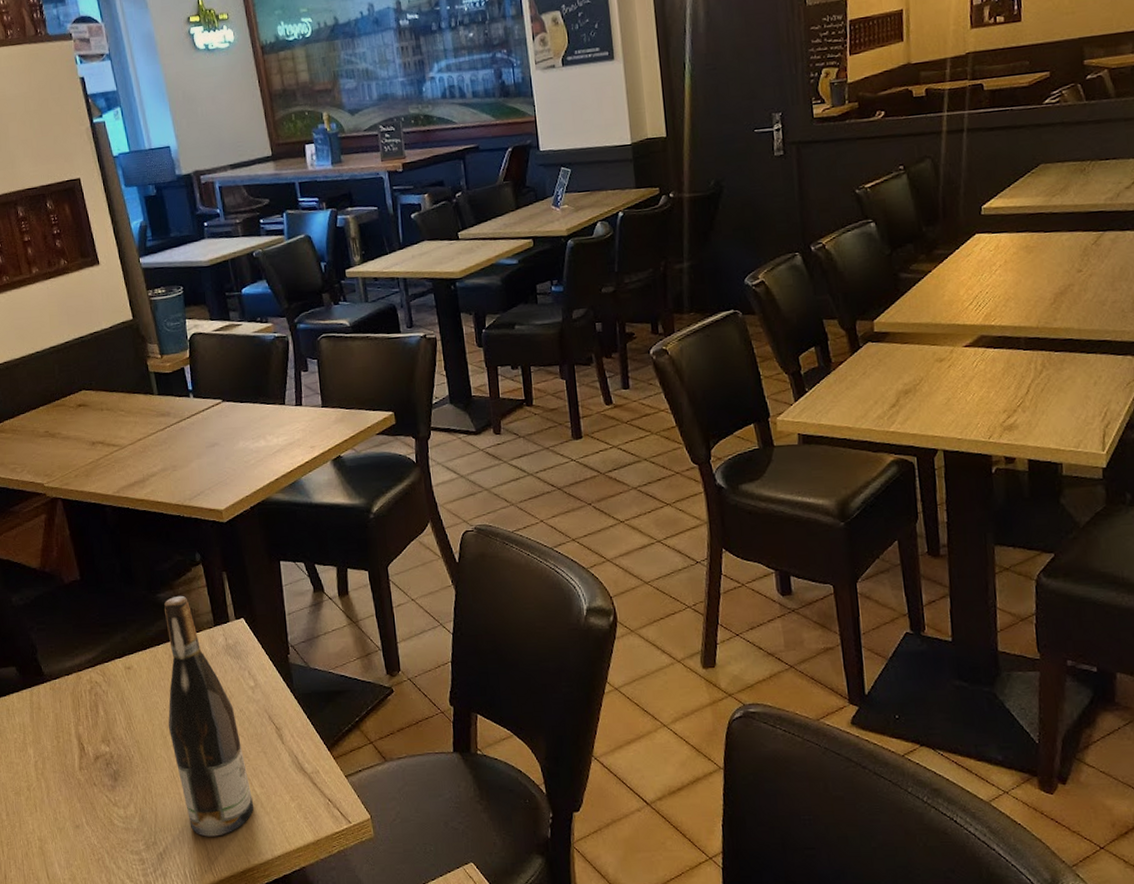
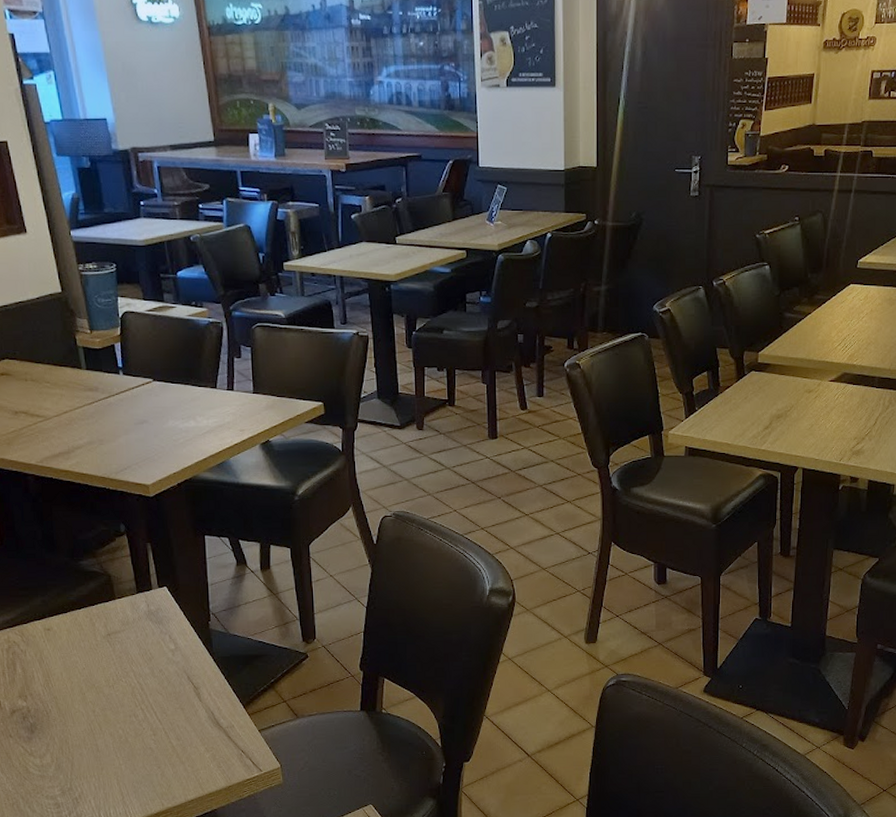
wine bottle: present [164,595,253,837] -> none [87,563,169,783]

